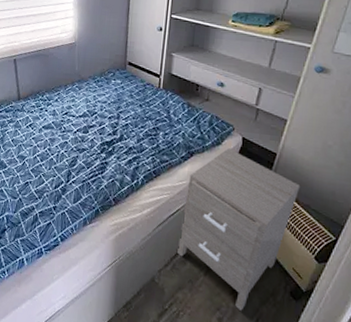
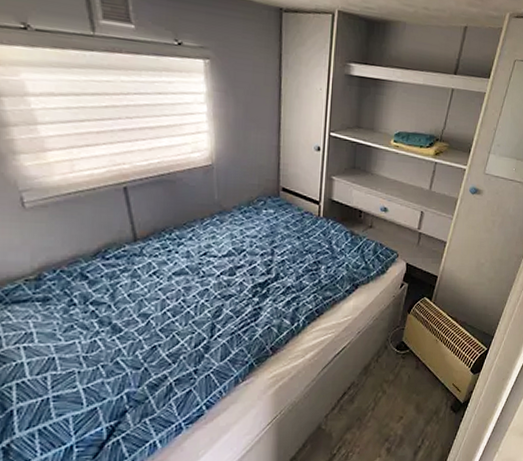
nightstand: present [177,148,301,311] -> none [345,276,459,436]

